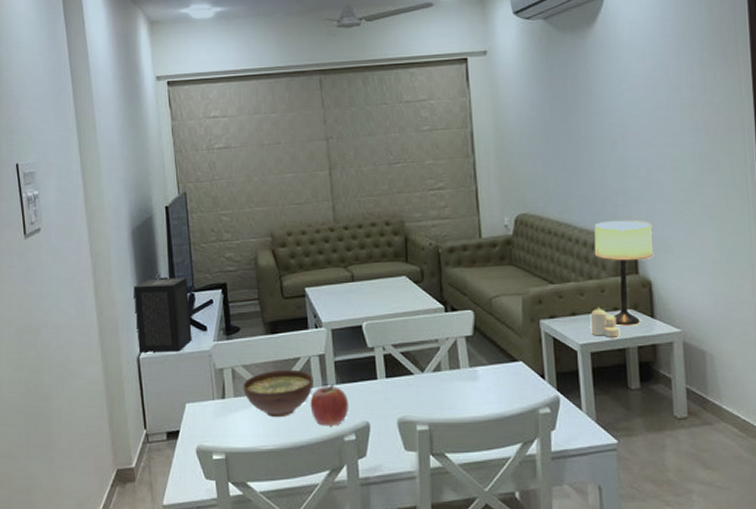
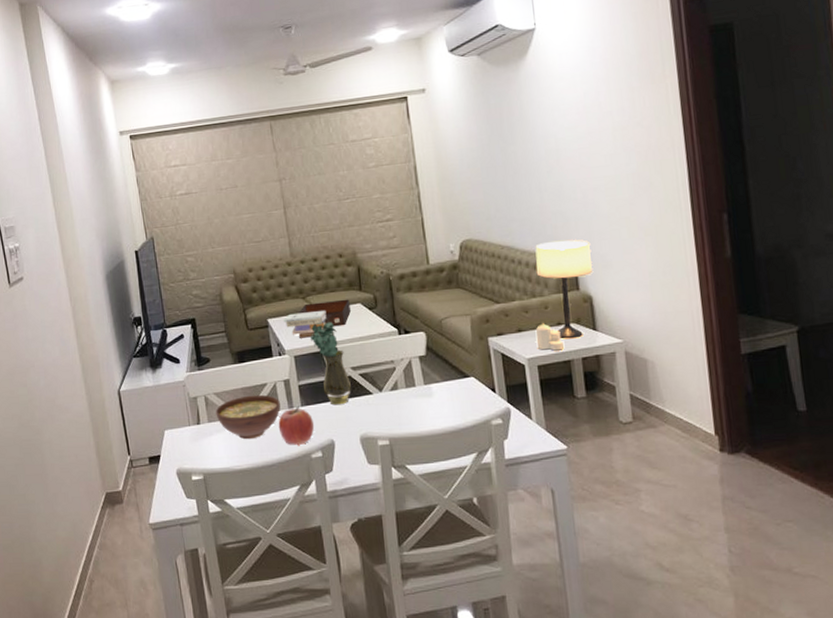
speaker: present [133,277,192,352] -> none [110,315,167,386]
books: none [322,282,369,310] -> present [283,311,327,338]
tray: none [339,270,395,300] -> present [298,299,351,327]
vase: none [350,292,391,385] -> present [310,319,351,405]

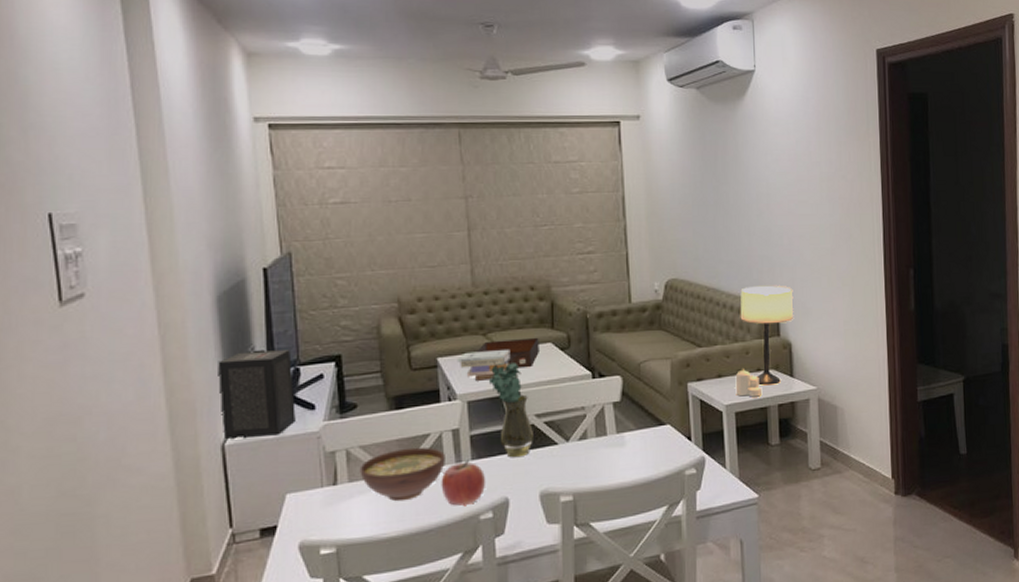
speaker: none [110,315,167,386] -> present [218,350,296,439]

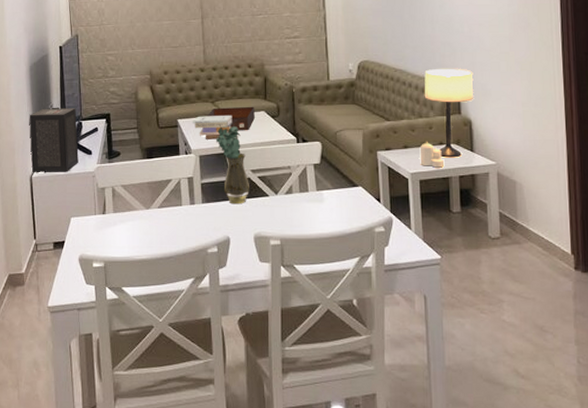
bowl: present [359,447,445,501] -> none [121,189,182,232]
fruit: present [441,460,486,506] -> none [179,203,213,239]

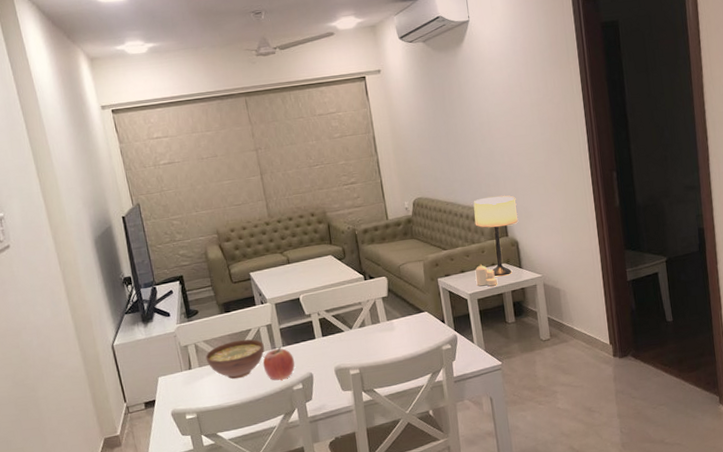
speaker: present [29,108,79,172] -> none [101,274,158,341]
bowl: none [121,189,182,232] -> present [205,339,264,379]
fruit: none [179,203,213,239] -> present [263,347,295,381]
books: present [192,116,233,139] -> none [264,263,303,288]
tray: present [207,106,255,131] -> none [277,252,323,277]
vase: present [216,124,249,205] -> none [288,270,326,344]

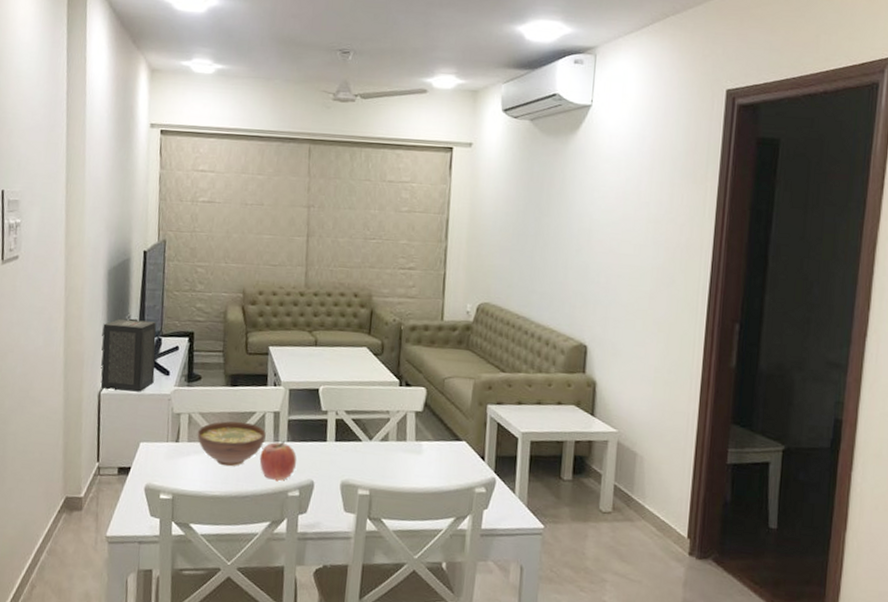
speaker: none [101,274,158,341] -> present [101,318,157,392]
table lamp: present [473,196,518,277] -> none [546,319,604,421]
candle: present [475,263,498,287] -> none [533,399,561,430]

